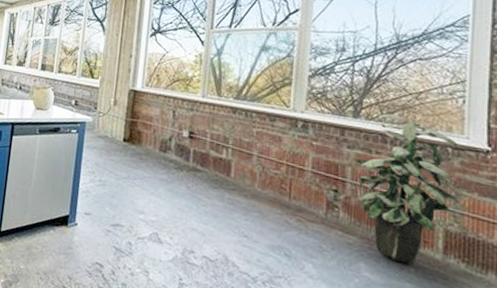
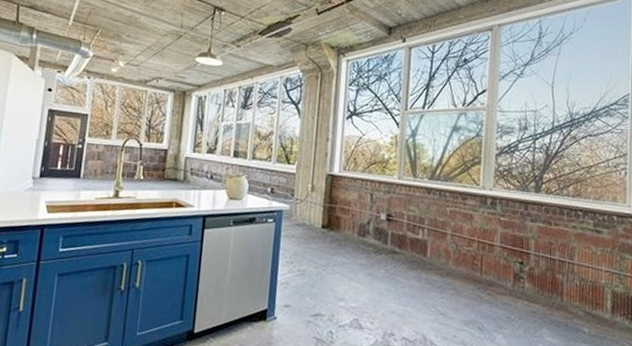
indoor plant: present [353,113,460,265] -> none [535,187,624,326]

